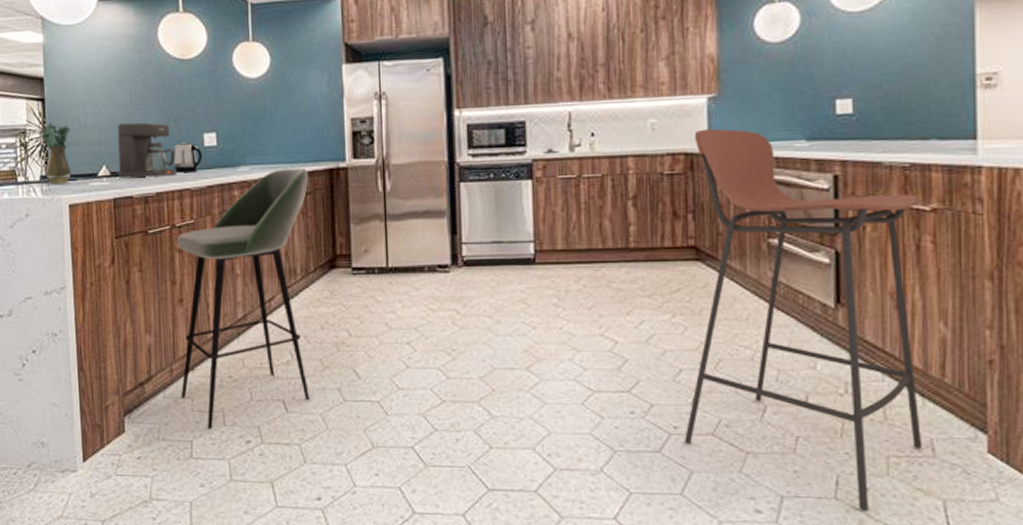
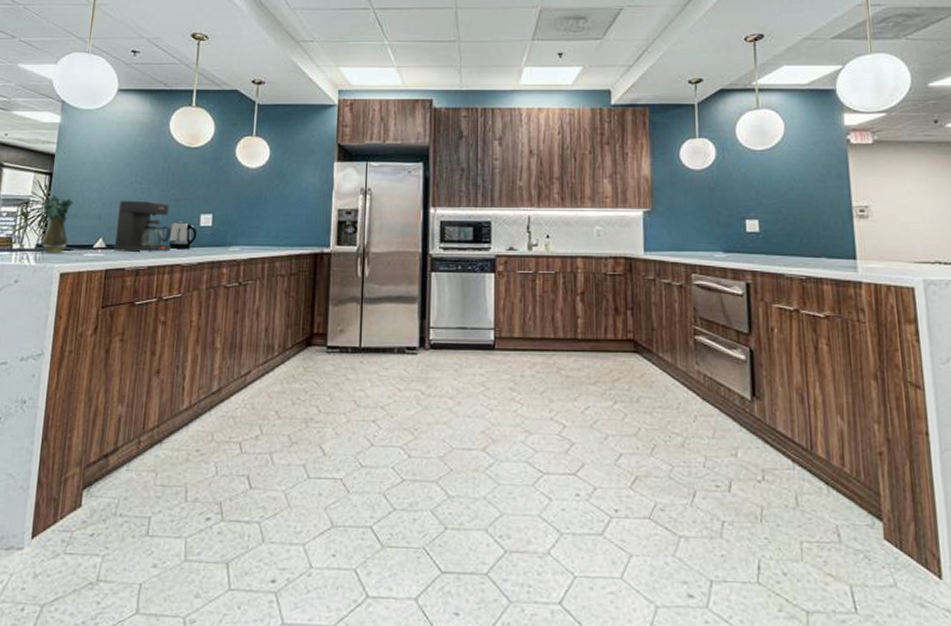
bar stool: present [176,168,311,430] -> none [144,251,295,506]
bar stool: present [684,128,923,511] -> none [624,237,830,596]

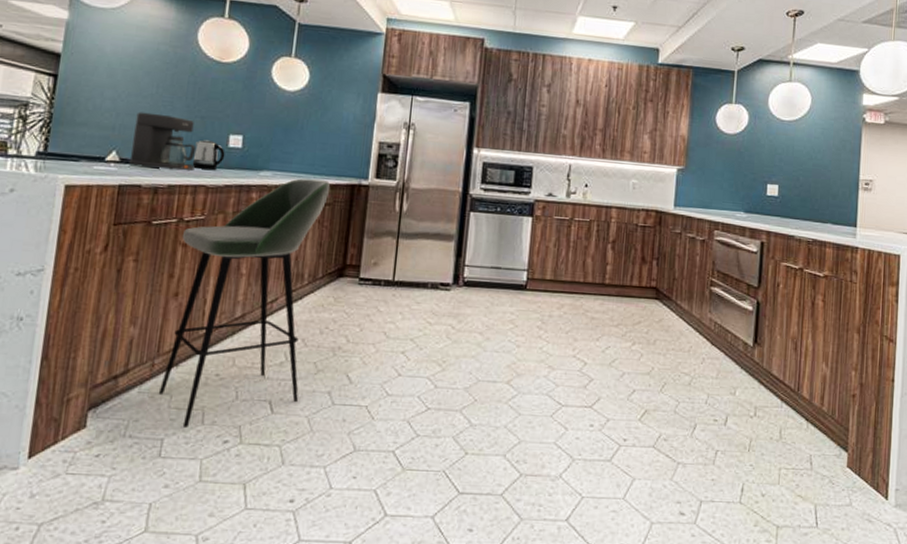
vase: present [41,194,73,253] -> none [43,98,82,164]
bar stool: none [144,251,295,506] -> present [158,178,331,429]

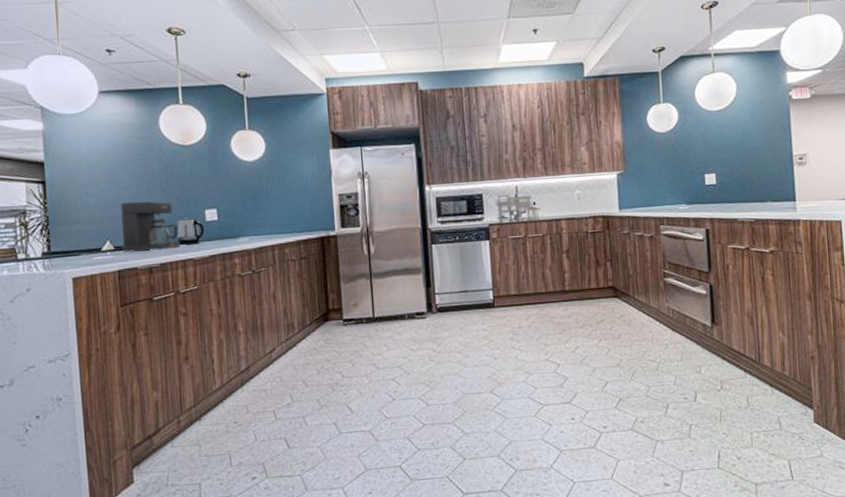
bar stool: present [158,178,331,429] -> none [181,237,310,472]
dish rack: none [544,170,592,205] -> present [495,194,540,224]

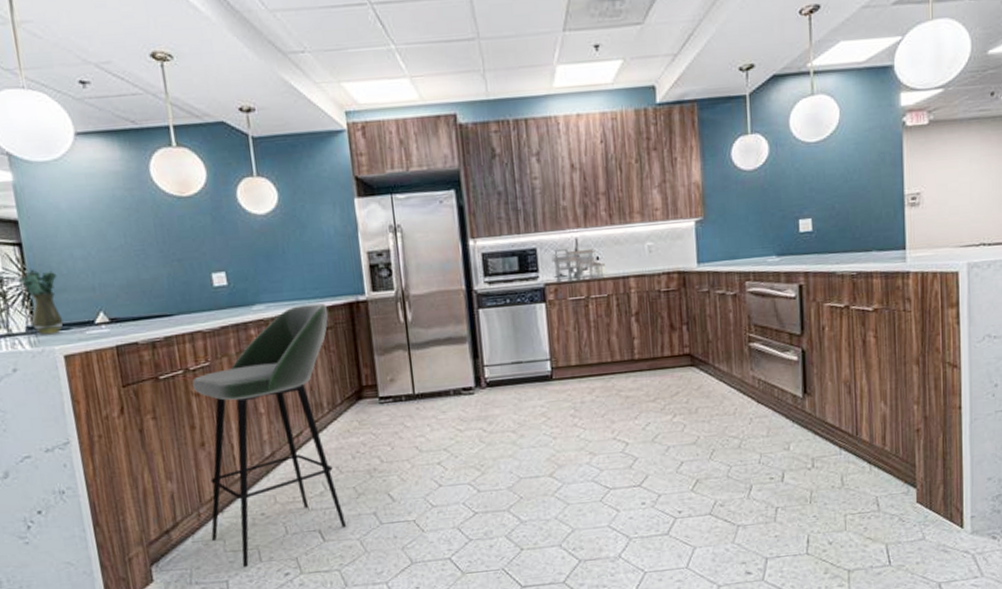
vase: none [40,202,75,260] -> present [19,268,64,335]
coffee maker: present [120,201,180,251] -> none [112,264,186,324]
kettle: present [177,218,205,246] -> none [180,283,213,316]
bar stool: none [181,237,310,472] -> present [192,303,347,568]

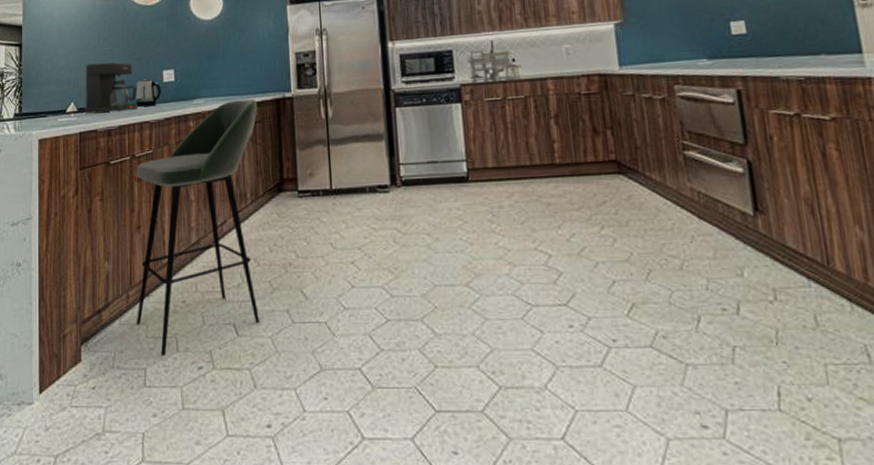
vase: present [19,268,64,335] -> none [16,64,43,121]
coffee maker: none [112,264,186,324] -> present [85,62,138,113]
kettle: none [180,283,213,316] -> present [135,79,162,108]

